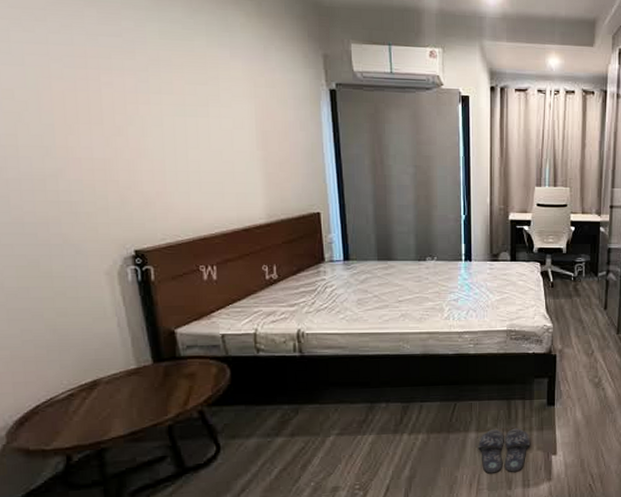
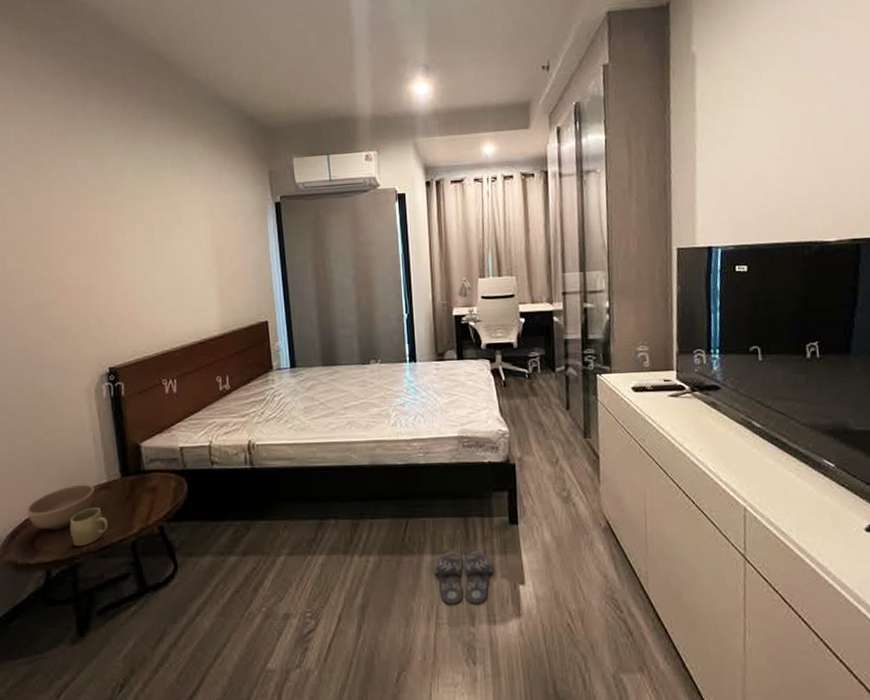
bowl: none [37,369,121,416] -> present [27,484,94,530]
mug: none [92,393,140,432] -> present [70,507,109,547]
desk lamp: none [514,184,535,227] -> present [456,277,481,323]

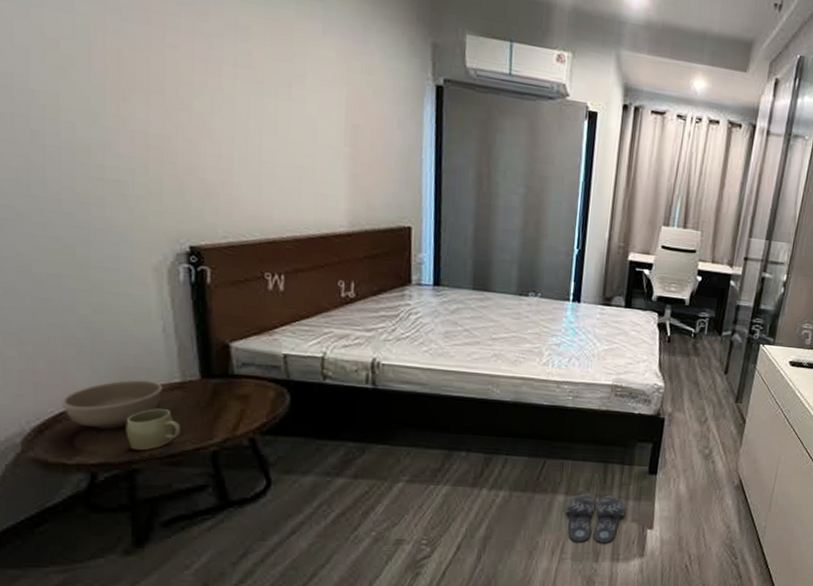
desk lamp: present [456,277,481,323] -> none [636,221,657,272]

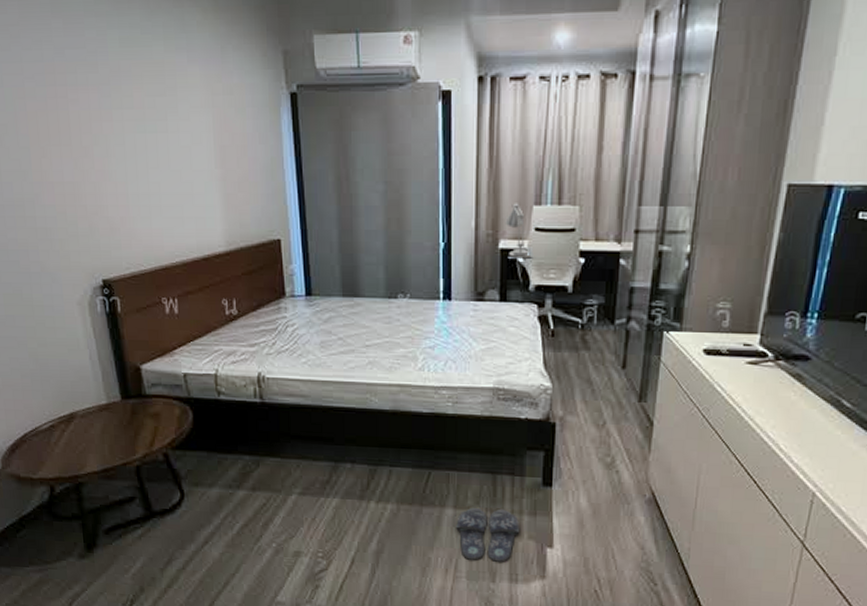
bowl: present [62,379,162,429] -> none [25,403,94,447]
mug: present [125,408,182,451] -> none [70,428,111,466]
desk lamp: none [636,221,657,272] -> present [505,203,532,259]

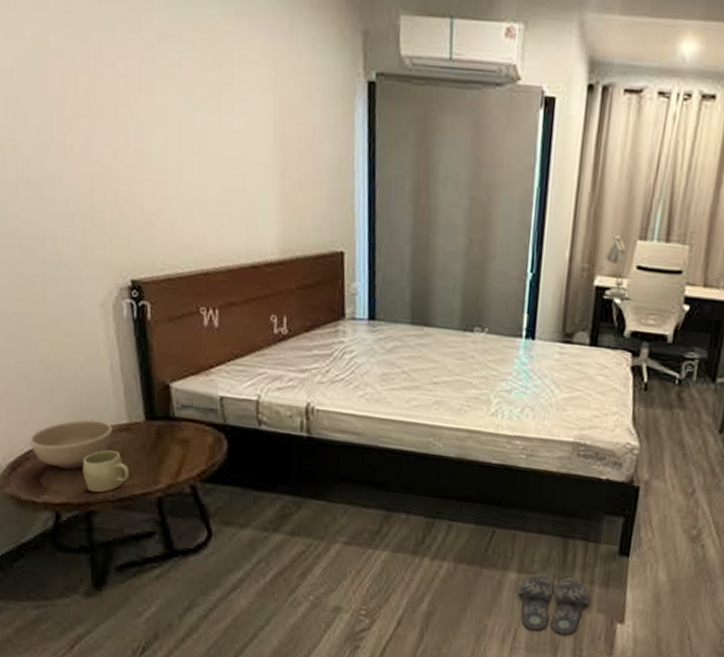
bowl: none [25,403,94,447] -> present [30,419,112,469]
mug: none [70,428,111,466] -> present [82,450,130,493]

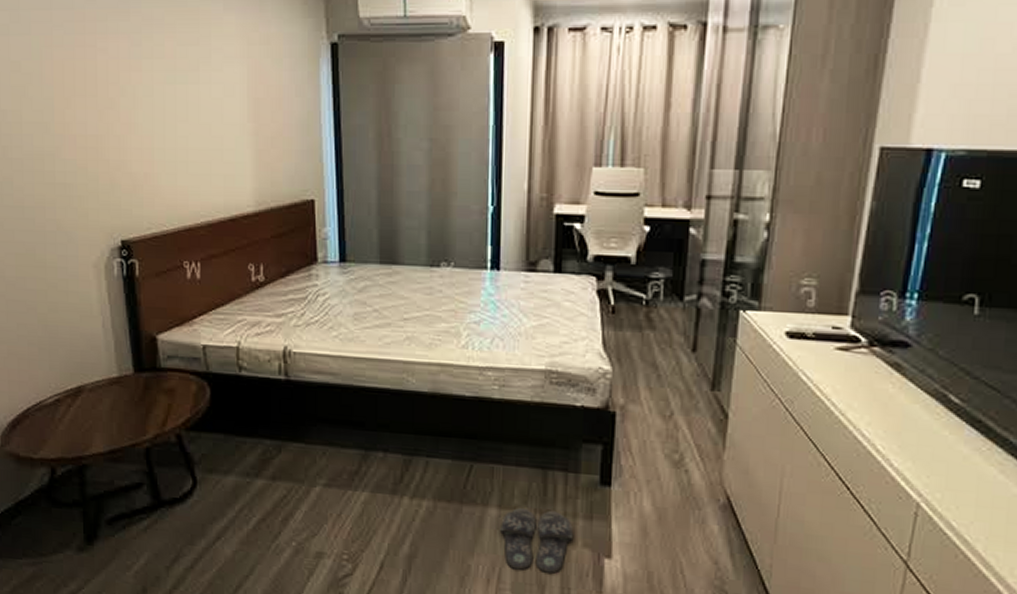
bowl: present [30,419,112,469] -> none [29,375,104,424]
mug: present [82,450,130,493] -> none [76,404,120,446]
desk lamp: present [603,235,631,300] -> none [561,164,591,226]

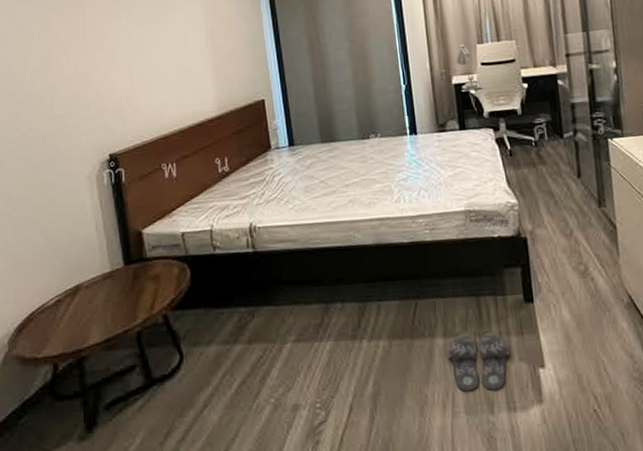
desk lamp: none [561,164,591,226] -> present [454,44,482,91]

